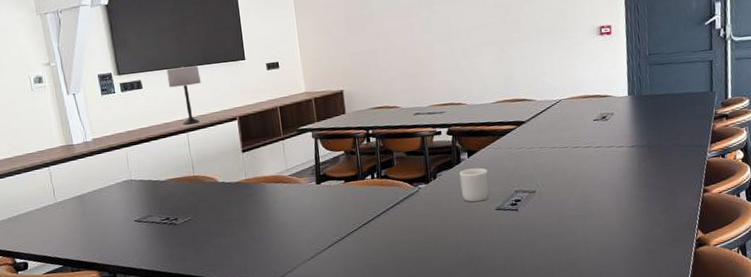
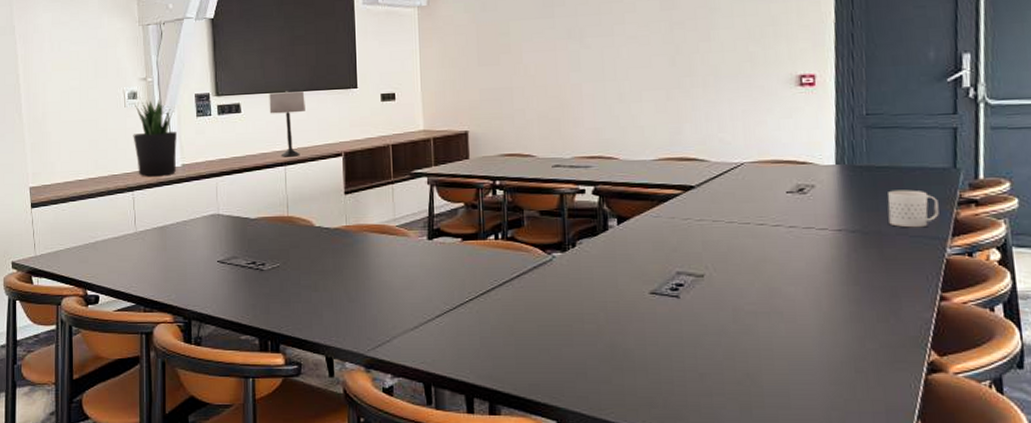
planter: none [42,82,87,153] -> present [133,99,177,177]
mug: present [459,167,490,202] -> none [605,239,643,281]
mug: none [665,110,702,140] -> present [887,189,939,228]

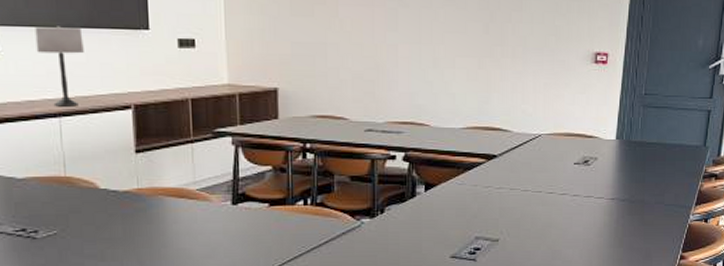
mug: present [887,189,939,228] -> none [651,164,689,198]

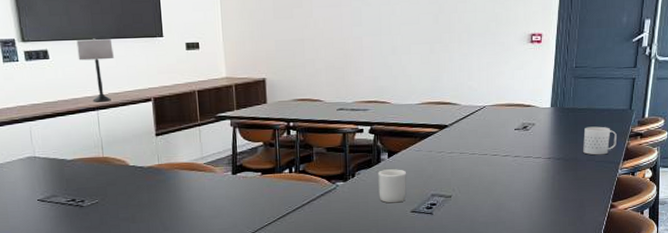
mug: none [412,205,447,246] -> present [378,169,407,203]
mug: none [651,164,689,198] -> present [583,126,617,155]

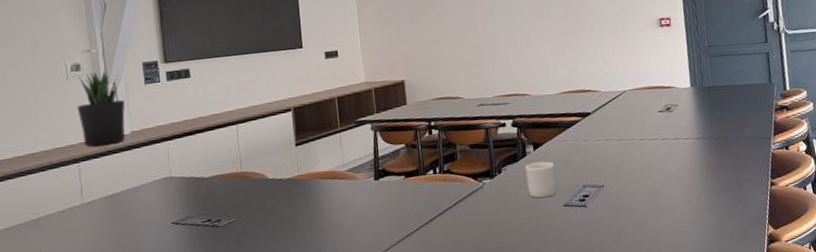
table lamp: present [76,38,114,102] -> none [218,54,254,117]
mug: present [583,126,617,155] -> none [728,102,764,132]

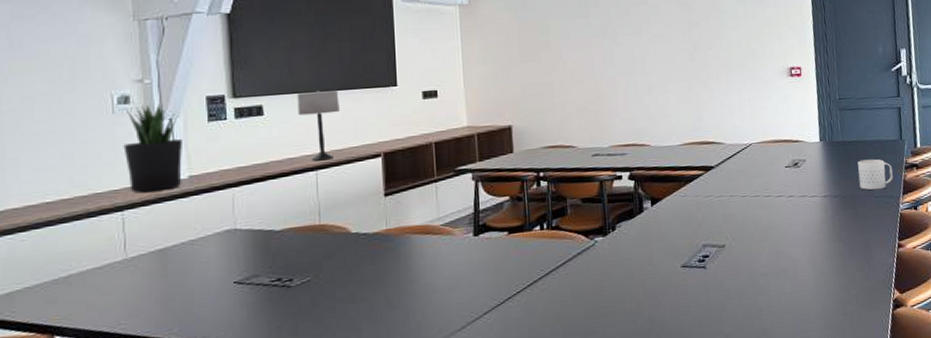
table lamp: none [218,54,254,117] -> present [297,91,340,161]
mug: present [525,161,557,199] -> none [641,218,675,259]
mug: none [728,102,764,132] -> present [857,159,893,191]

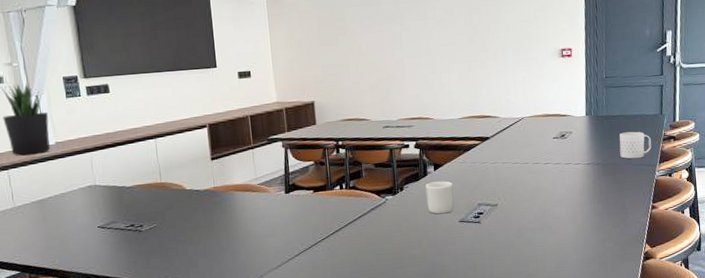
table lamp: present [297,91,340,161] -> none [135,72,171,131]
mug: none [641,218,675,259] -> present [425,181,454,214]

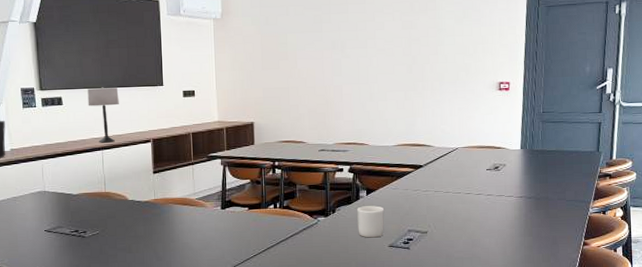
table lamp: none [135,72,171,131] -> present [87,87,119,143]
mug: present [619,131,652,159] -> none [553,167,586,195]

